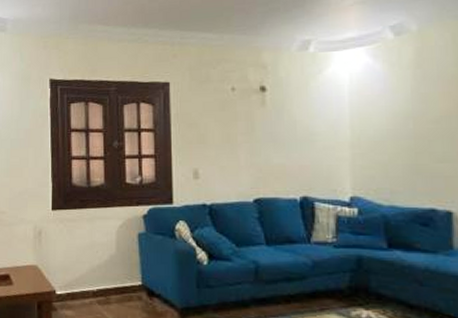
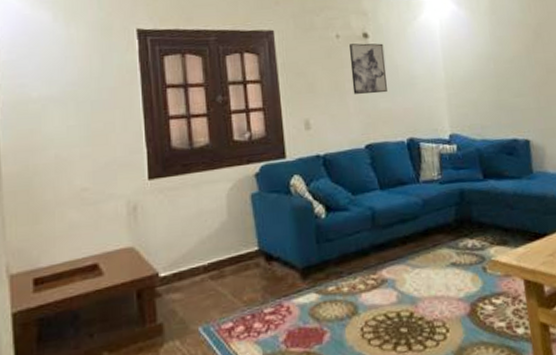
wall art: none [244,96,283,149] -> present [349,43,387,94]

